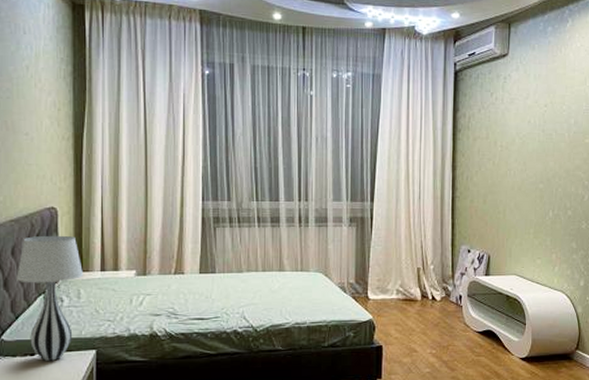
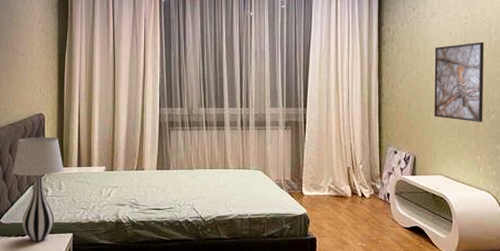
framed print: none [510,132,563,218] -> present [434,42,484,122]

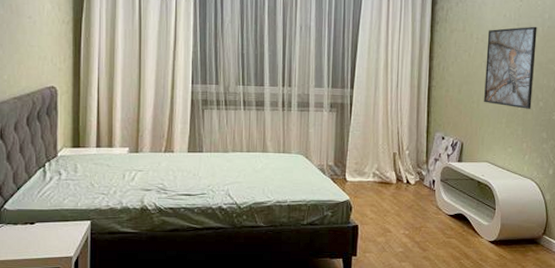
table lamp: present [13,136,65,241] -> none [19,112,81,230]

